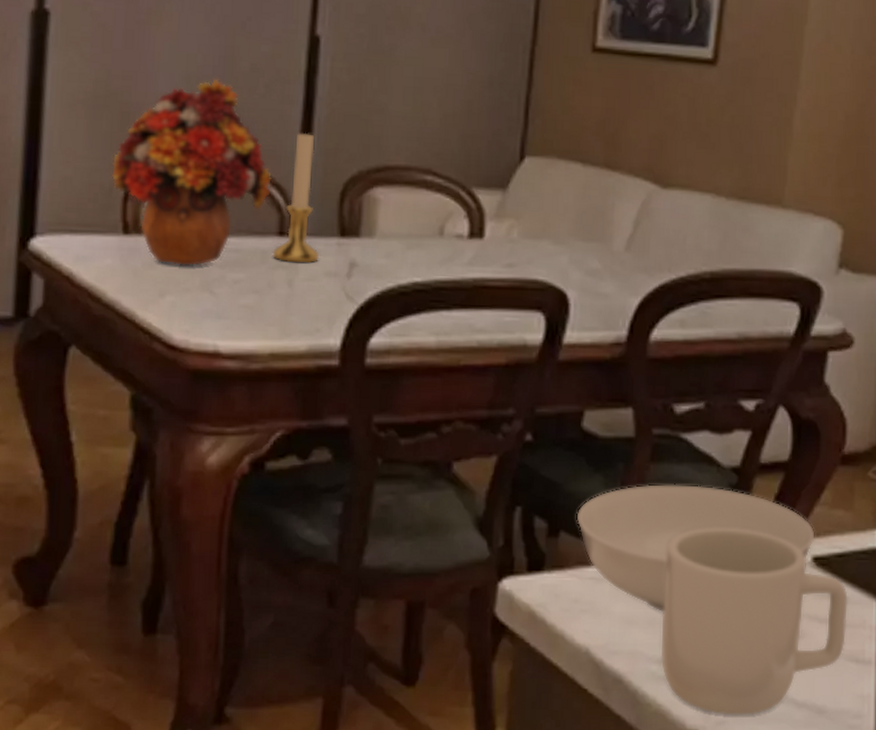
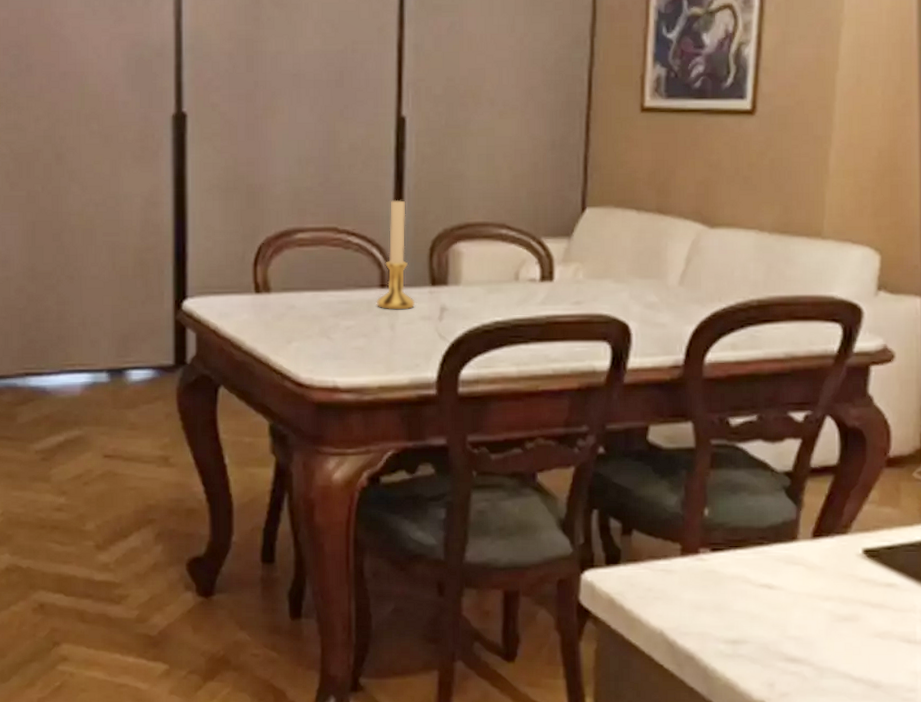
flower arrangement: present [111,79,272,267] -> none [243,160,372,317]
bowl: present [576,484,815,612] -> none [646,488,865,599]
mug: present [660,527,848,715] -> none [726,524,898,688]

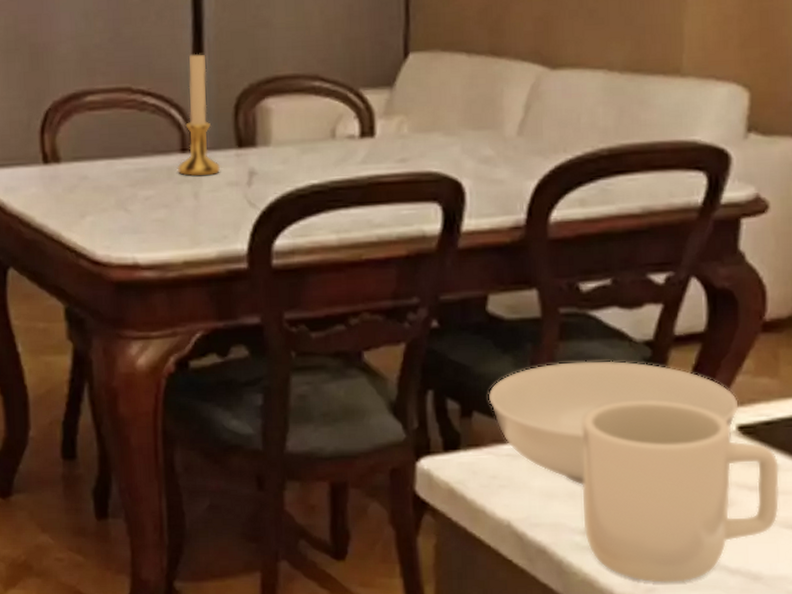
bowl: none [646,488,865,599] -> present [488,360,739,485]
mug: none [726,524,898,688] -> present [582,400,779,583]

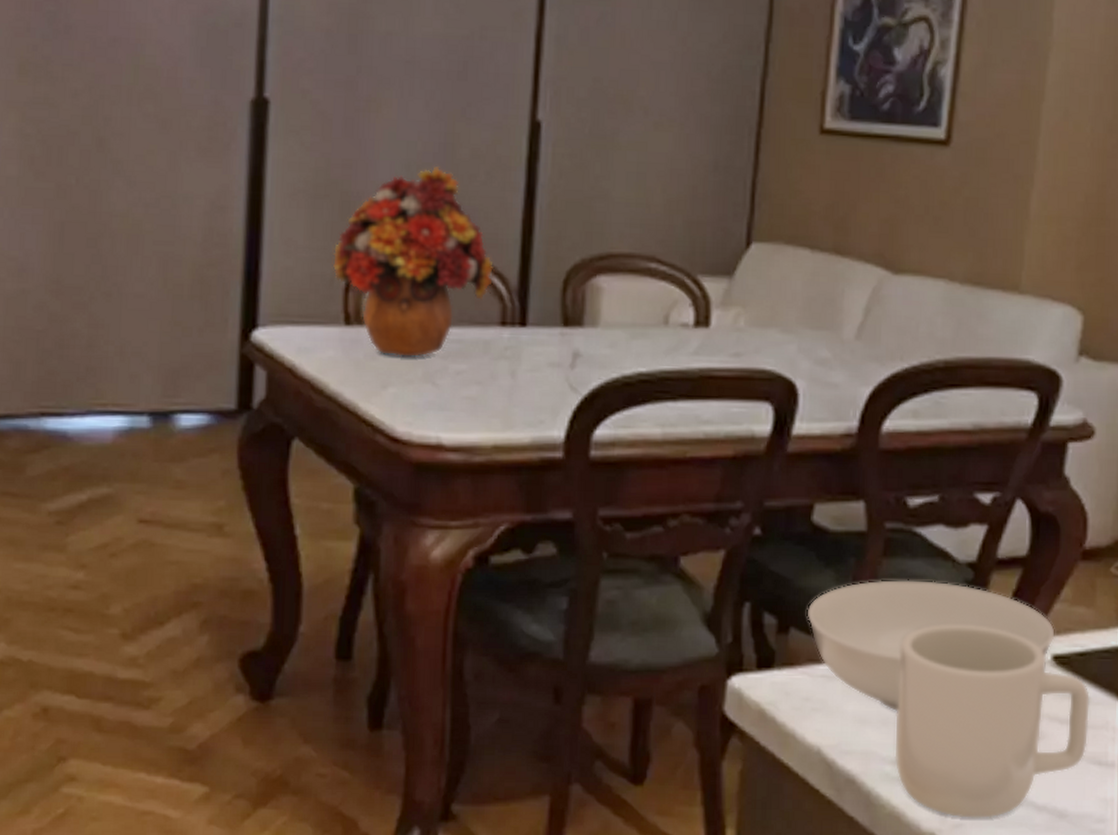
flower arrangement: none [27,12,170,189] -> present [332,166,493,358]
candle holder: present [177,50,220,176] -> none [494,217,542,354]

